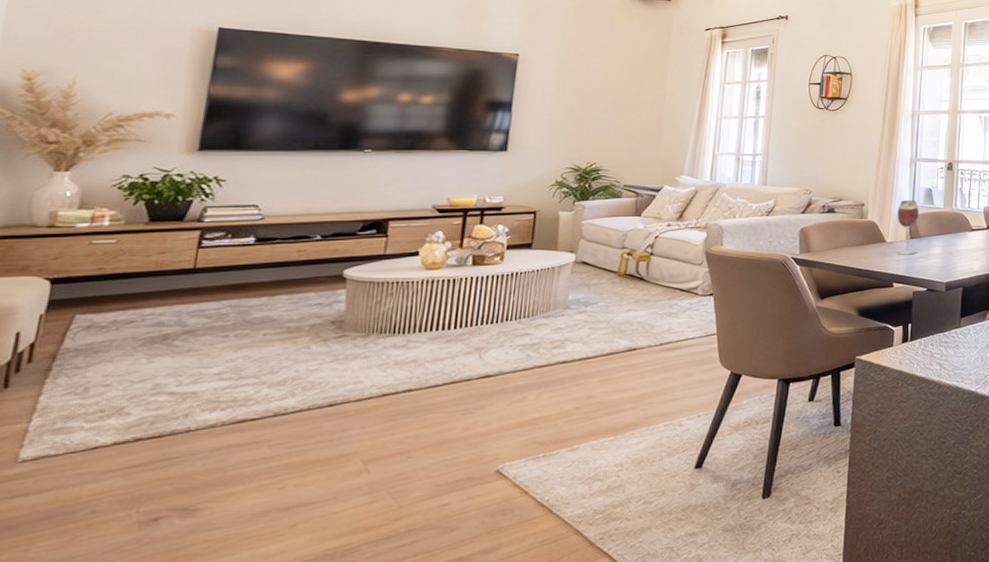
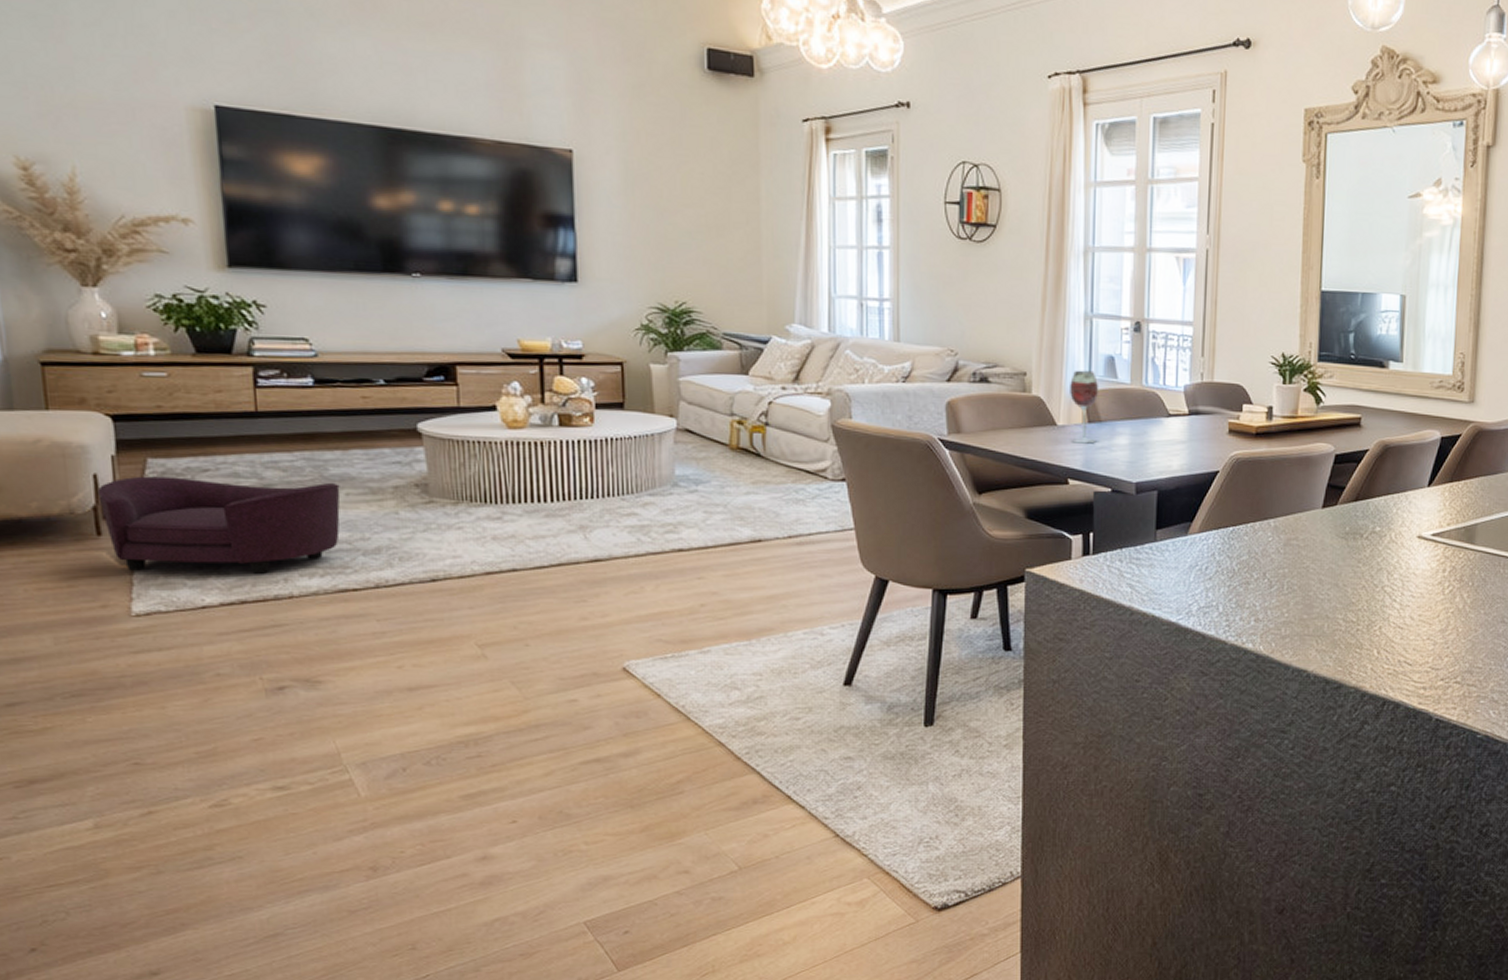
dog bed: none [15,325,260,419] -> present [97,476,341,574]

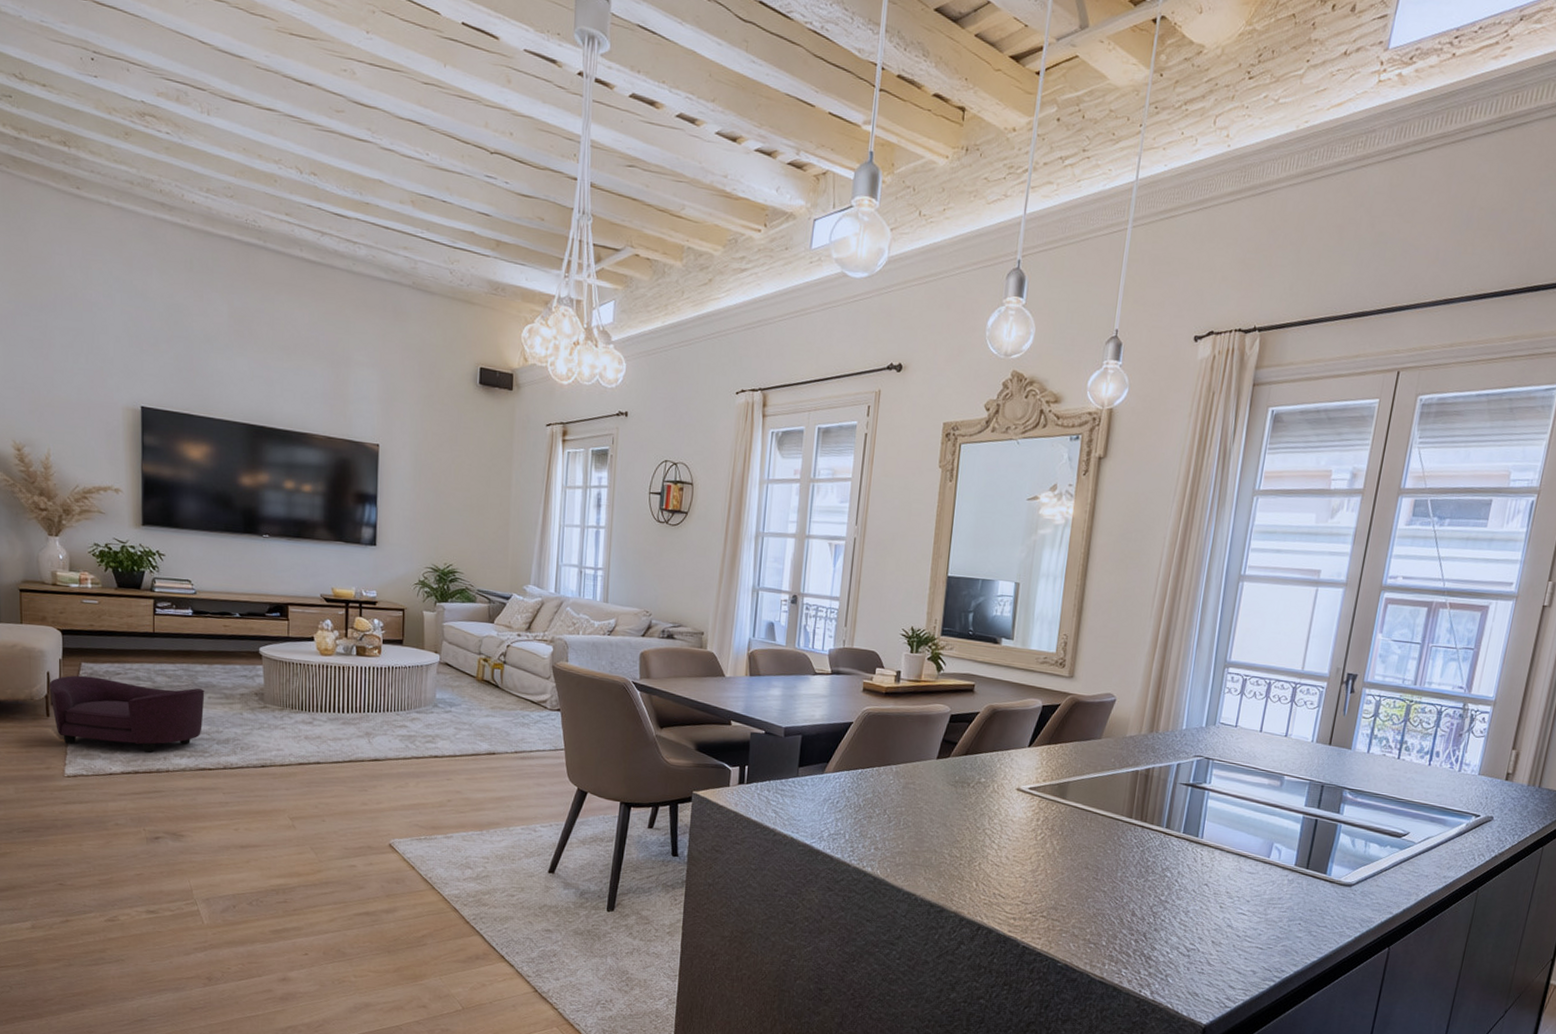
wineglass: present [1070,370,1099,444] -> none [736,632,761,694]

